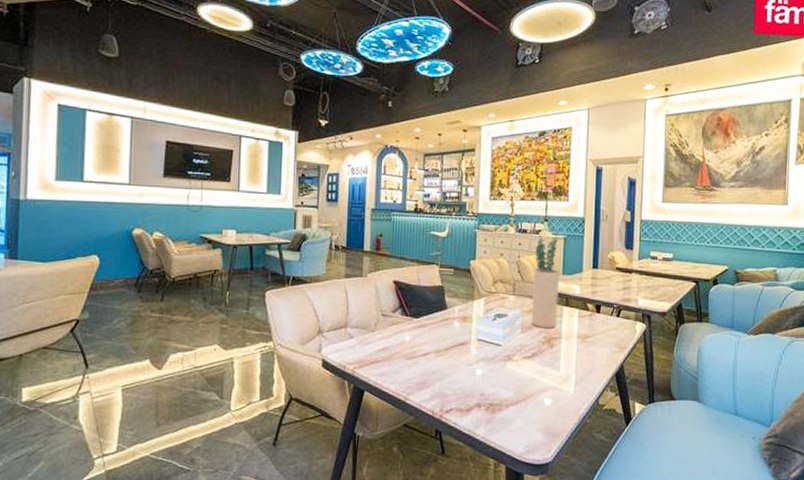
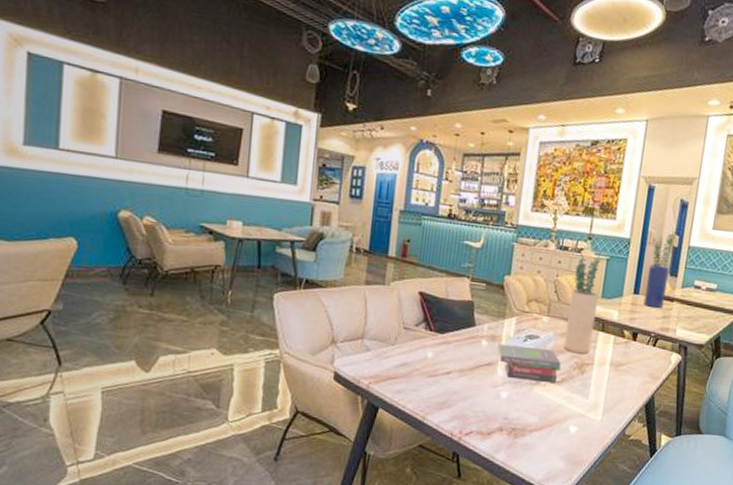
books: none [469,324,530,358] -> present [497,343,561,383]
vase: none [603,206,628,281] -> present [643,230,677,309]

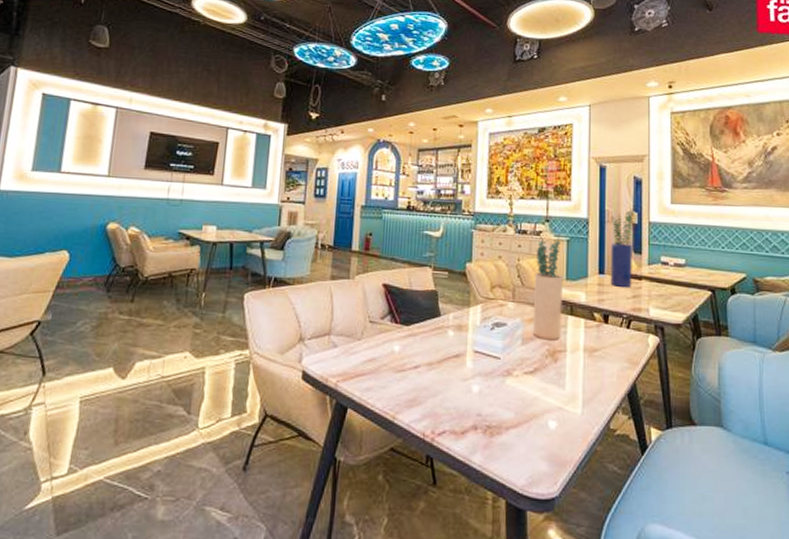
books: present [497,343,561,383] -> none [465,333,532,373]

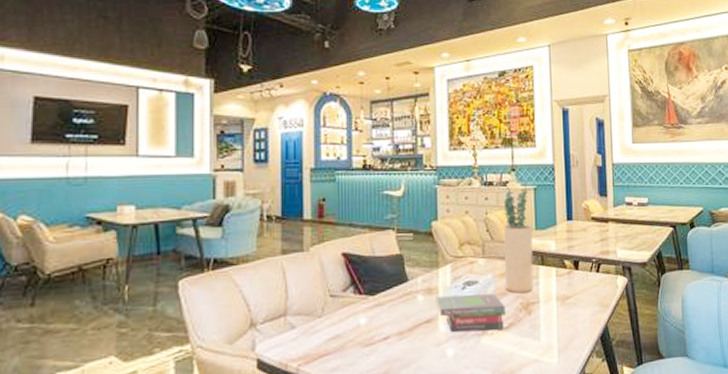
books: none [465,333,532,373] -> present [435,294,506,332]
vase: present [610,207,635,288] -> none [577,150,599,233]

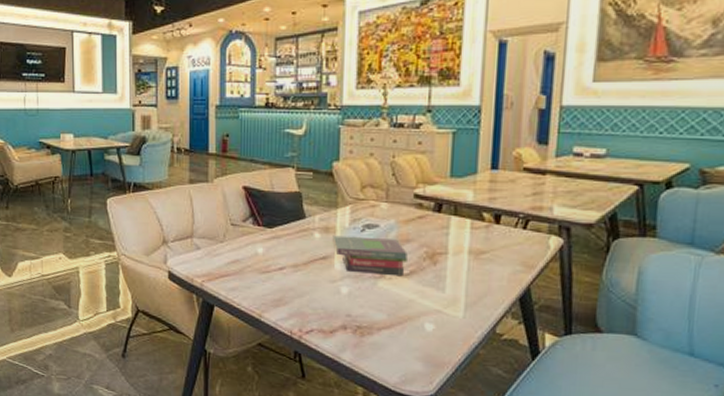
vase: present [503,182,534,294] -> none [408,125,447,242]

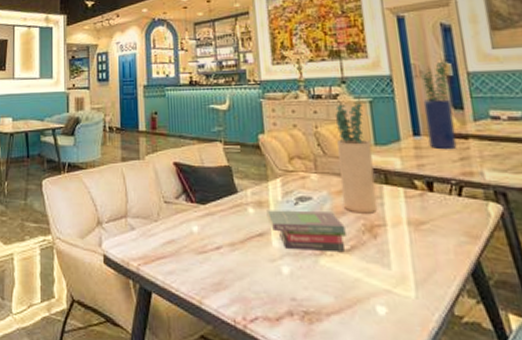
vase: none [408,125,447,242] -> present [334,94,378,214]
vase: none [505,89,543,185] -> present [421,58,457,150]

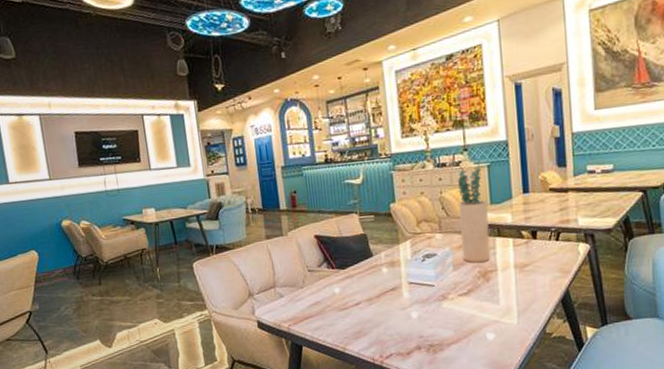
books: present [266,210,346,251] -> none [398,264,464,298]
vase: present [421,58,457,150] -> none [533,121,558,203]

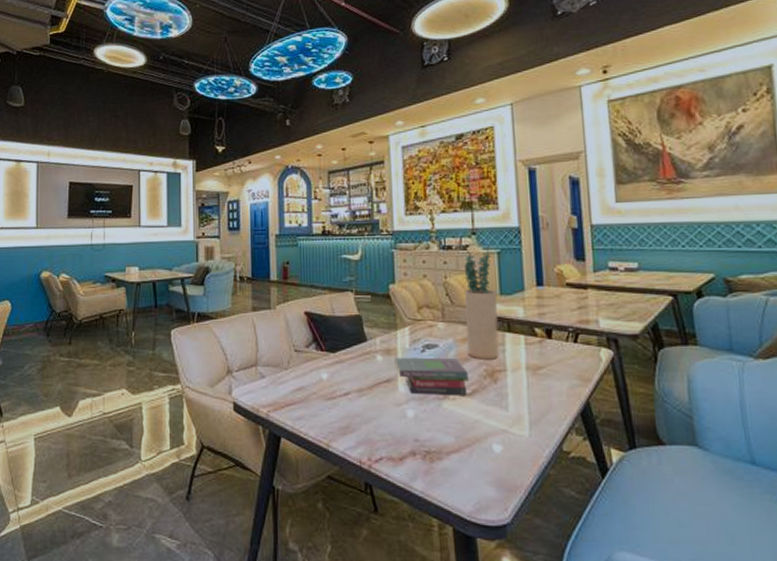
books: none [398,264,464,298] -> present [394,357,469,395]

